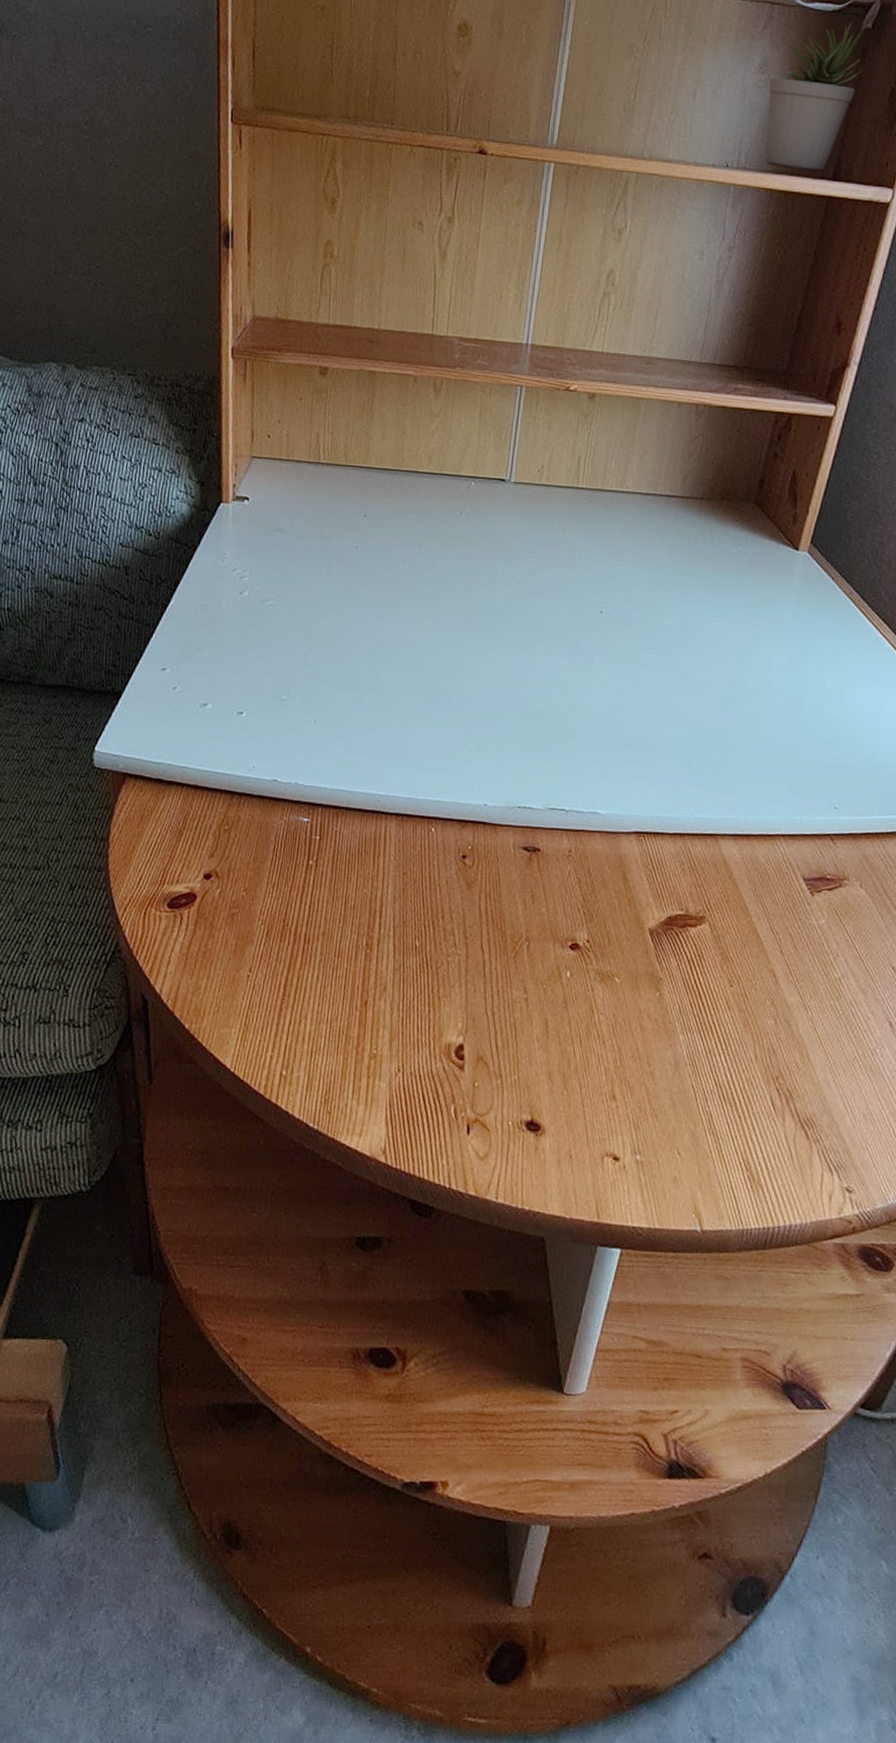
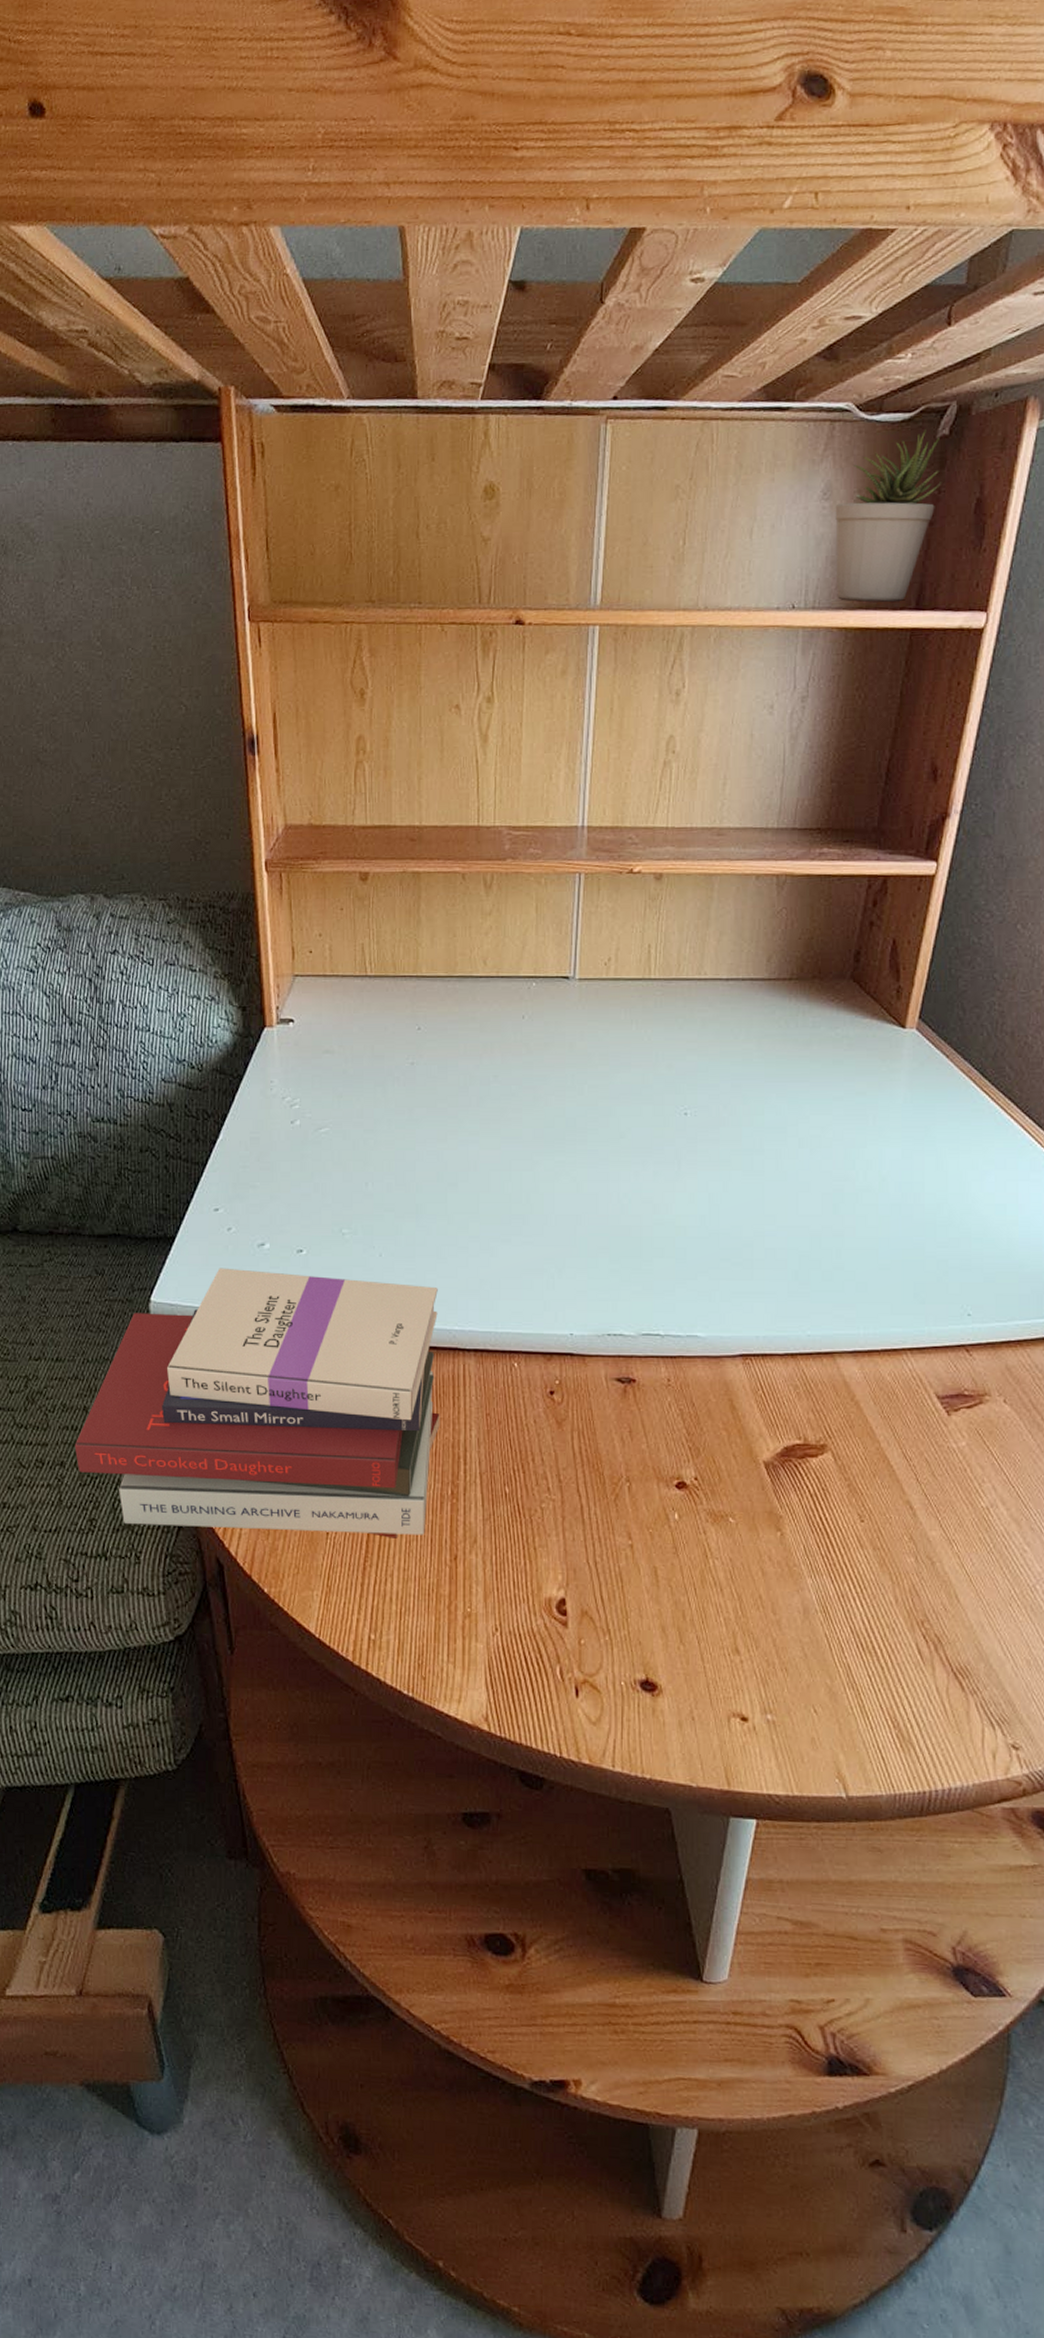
books: none [11,723,366,983] -> present [74,1268,440,1539]

